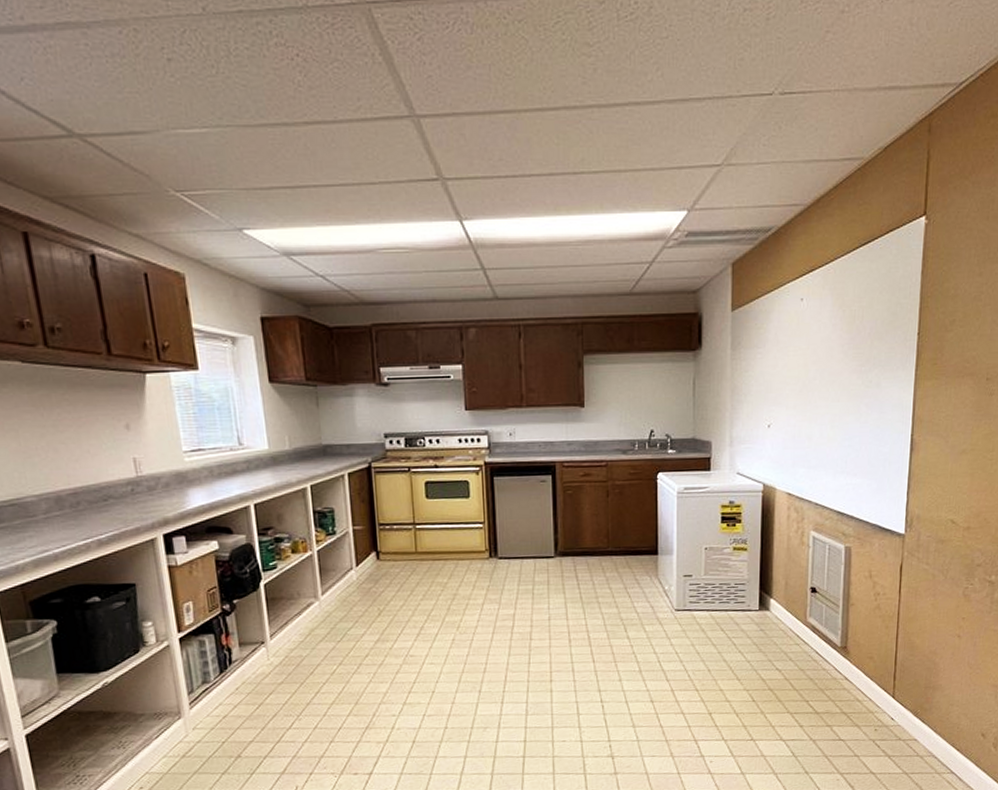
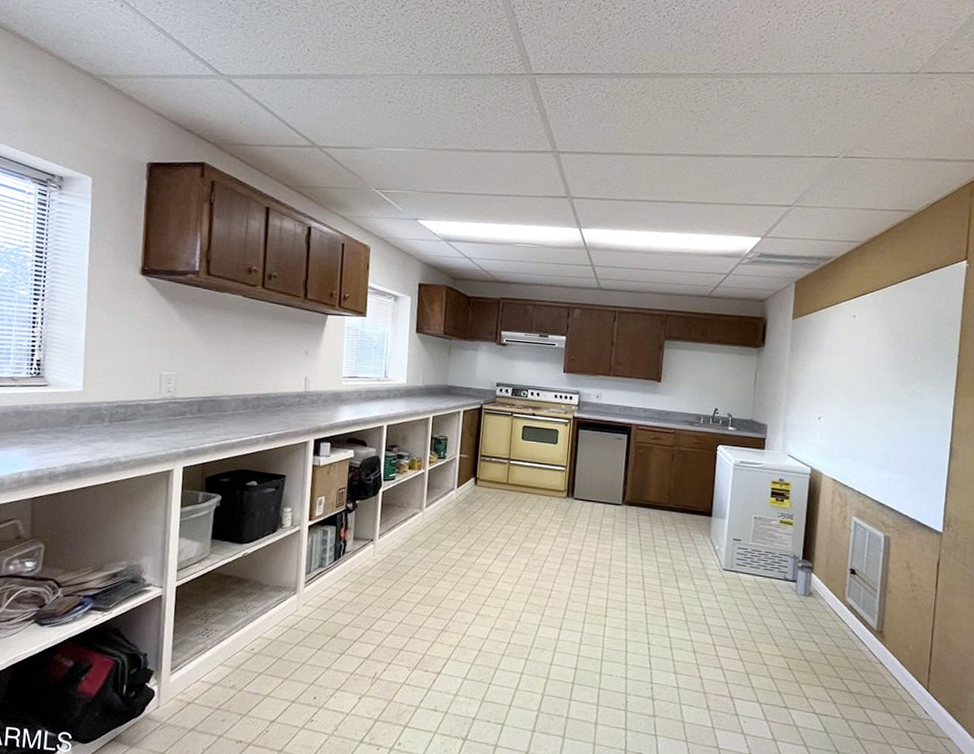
trash can: none [742,580,771,625] -> present [784,552,812,597]

